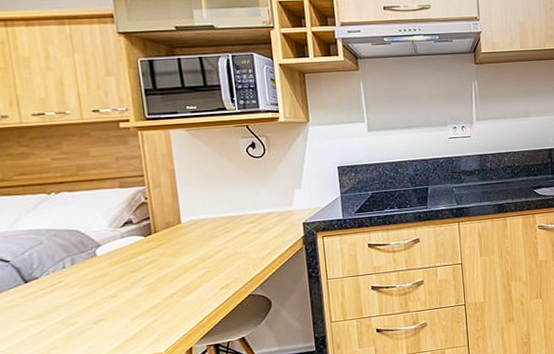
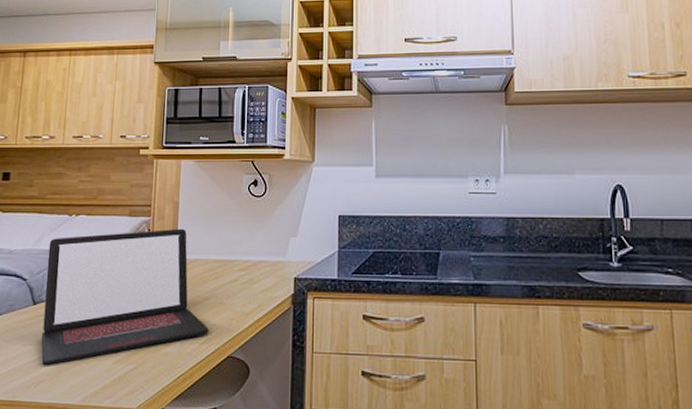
laptop: none [29,193,227,336] -> present [41,228,209,366]

